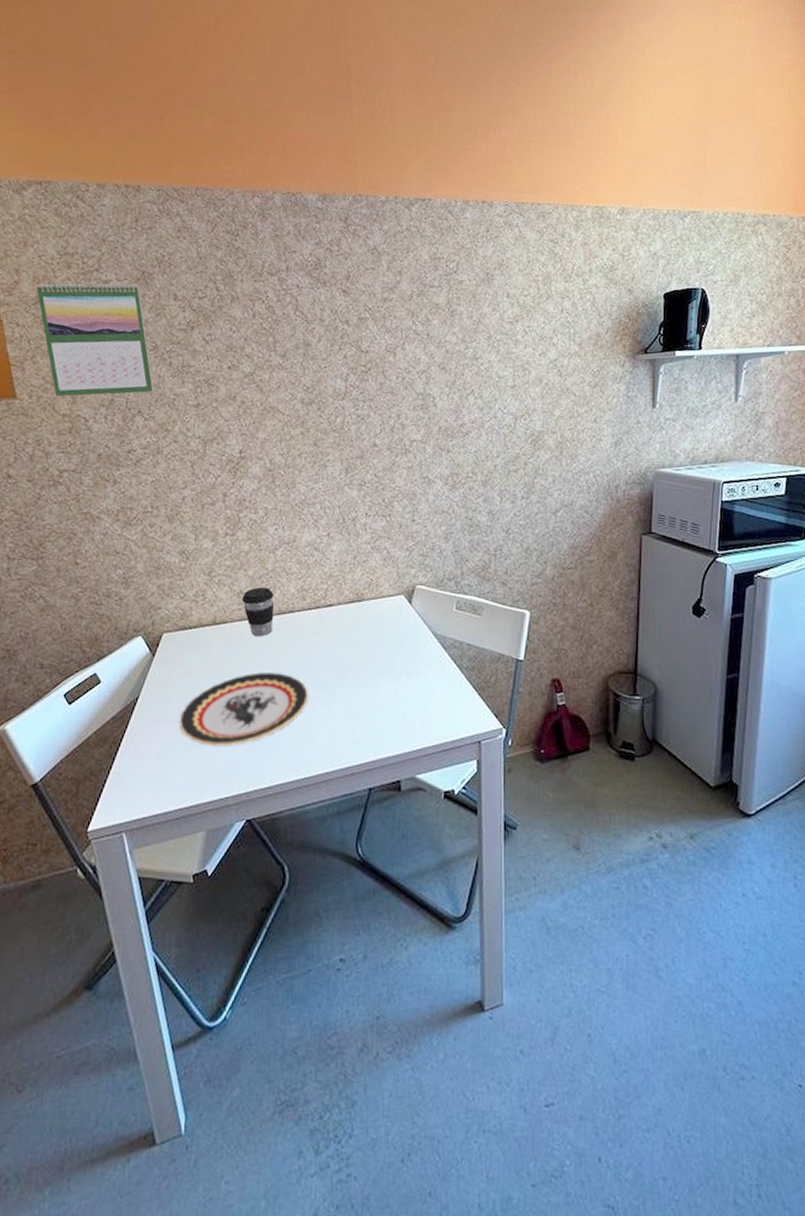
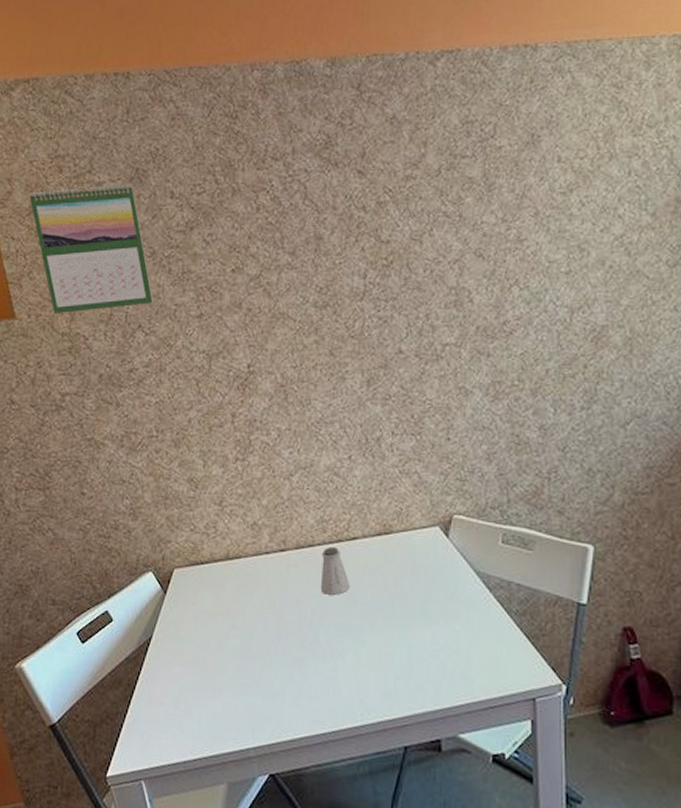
plate: present [179,672,309,746] -> none [194,613,334,694]
coffee cup: present [242,587,275,637] -> none [256,518,292,574]
saltshaker: none [298,613,325,655] -> present [320,547,350,595]

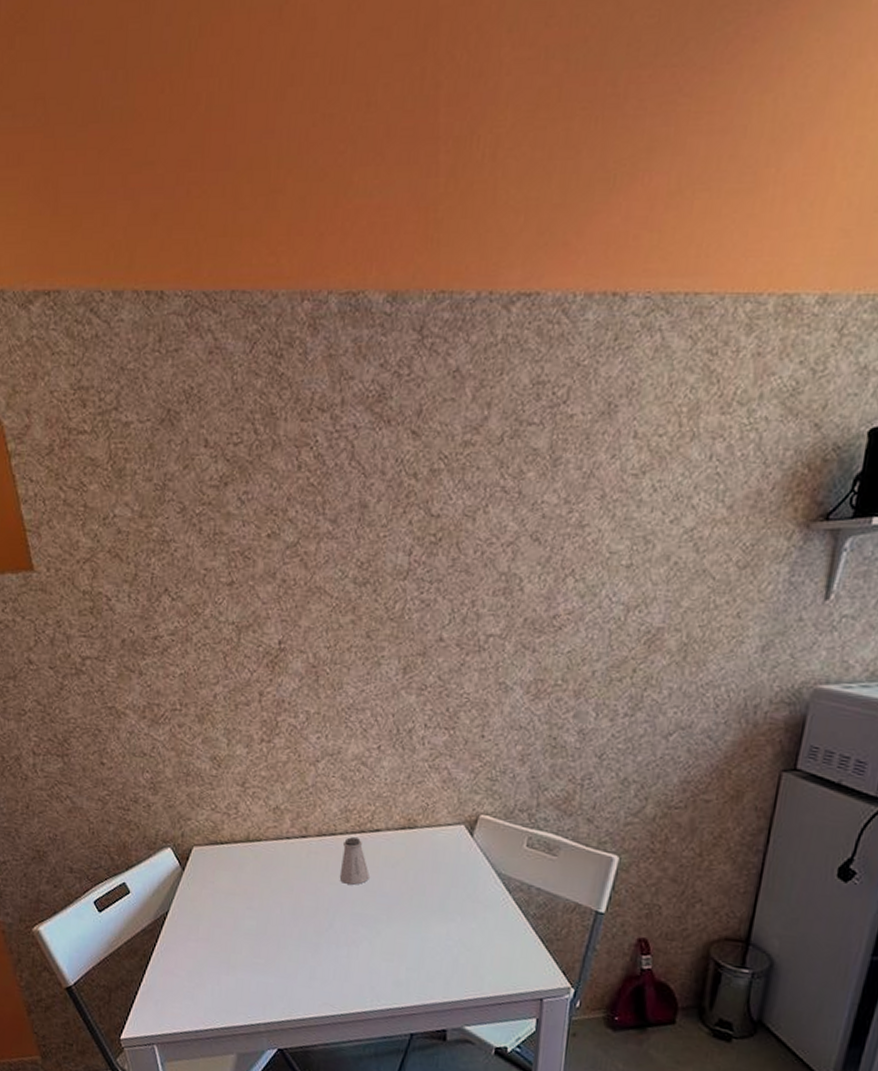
calendar: present [29,184,153,315] -> none [49,424,182,570]

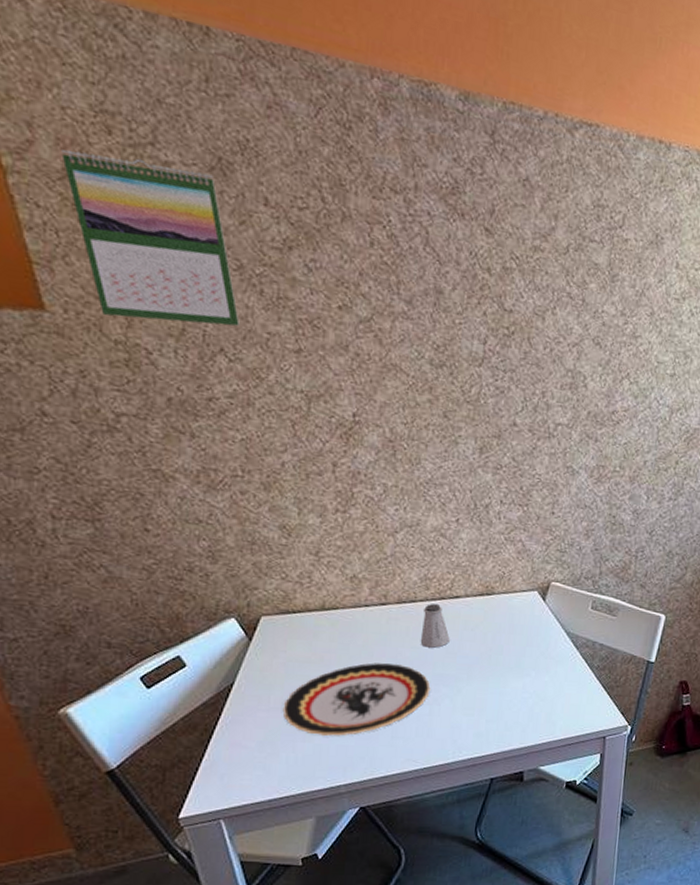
calendar: none [49,424,182,570] -> present [61,149,240,326]
plate: none [209,898,349,973] -> present [282,663,431,736]

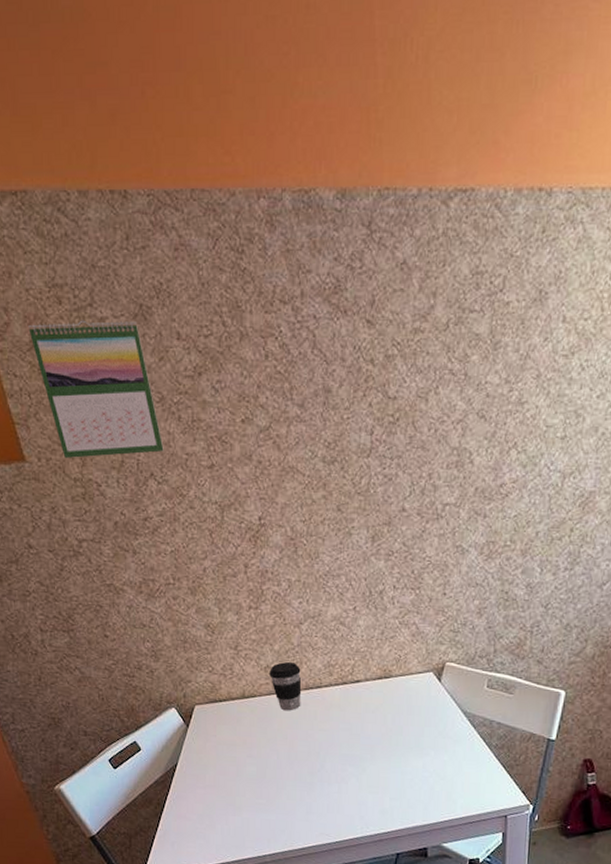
plate: present [282,663,431,736] -> none [216,745,338,811]
coffee cup: none [356,572,394,626] -> present [269,662,302,711]
saltshaker: present [420,604,450,648] -> none [327,689,353,730]

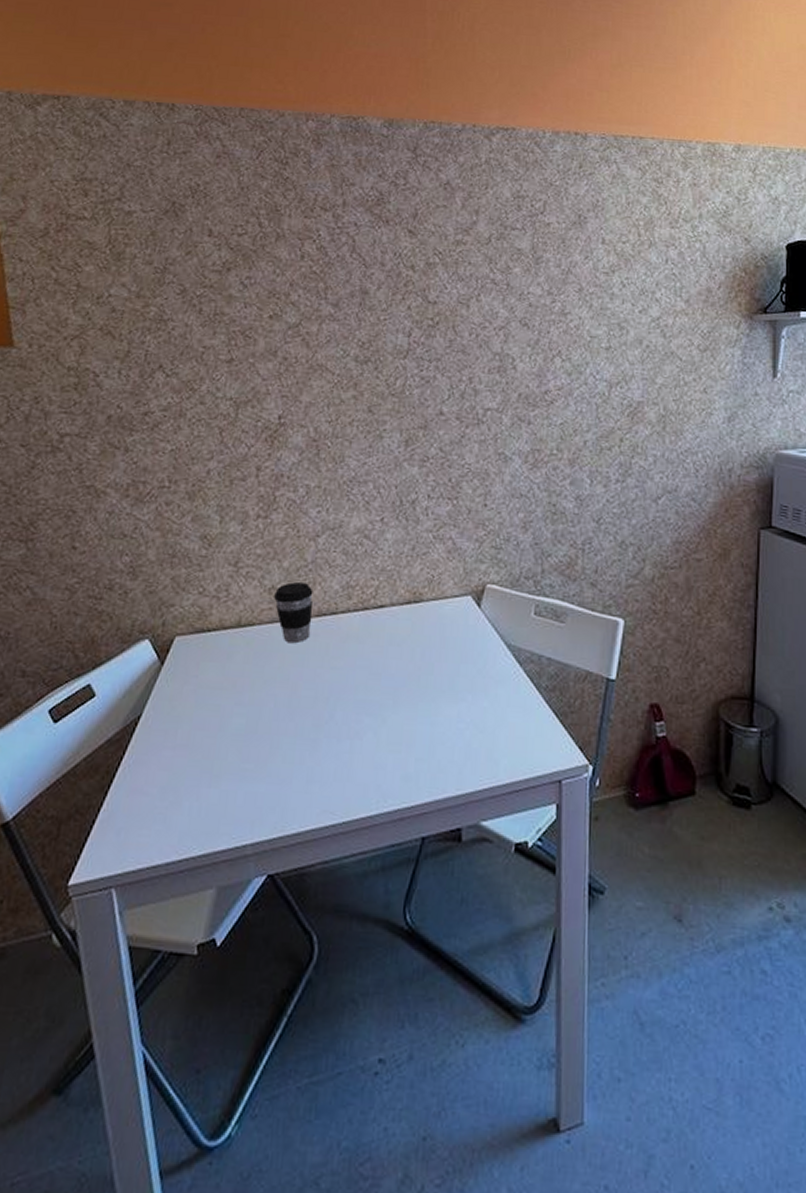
calendar: present [28,320,164,459] -> none [45,212,179,347]

